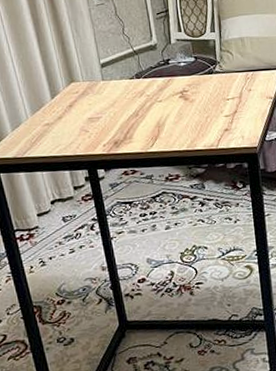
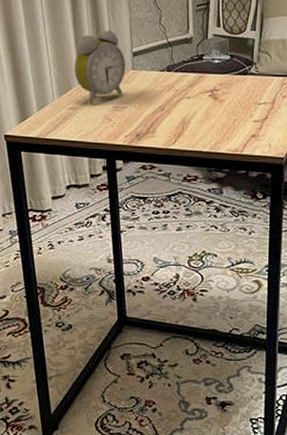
alarm clock: none [43,45,96,119] -> present [73,30,126,105]

